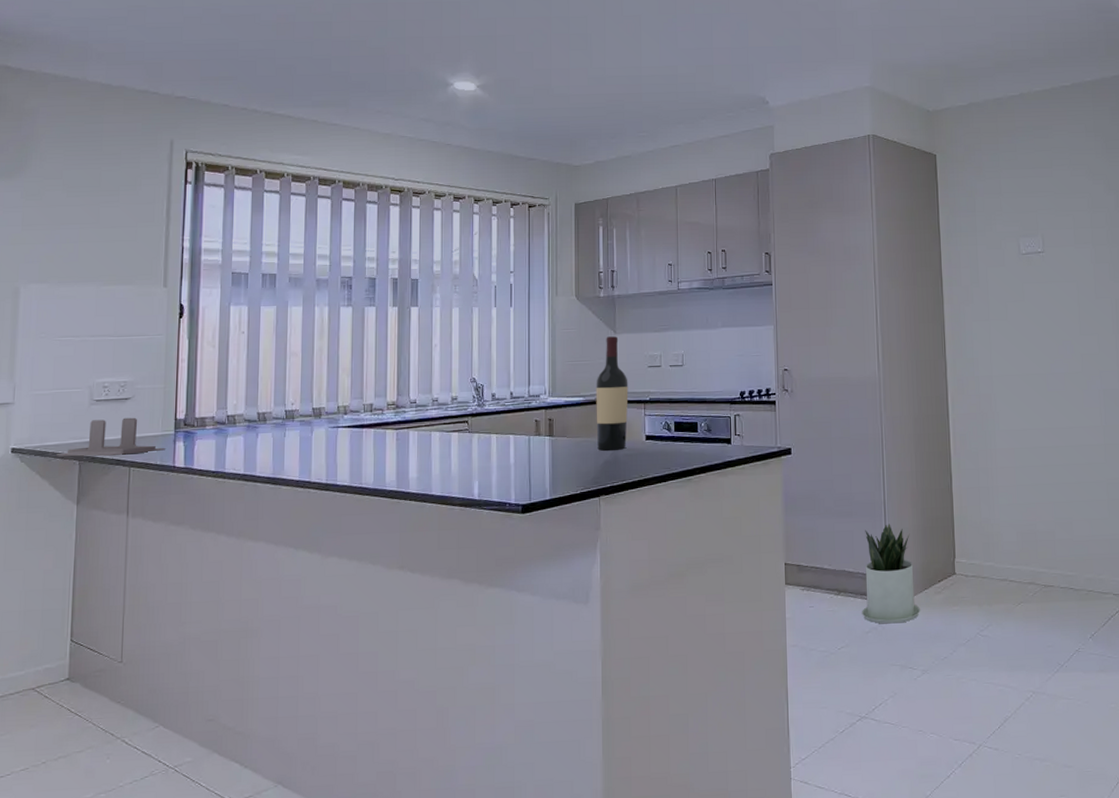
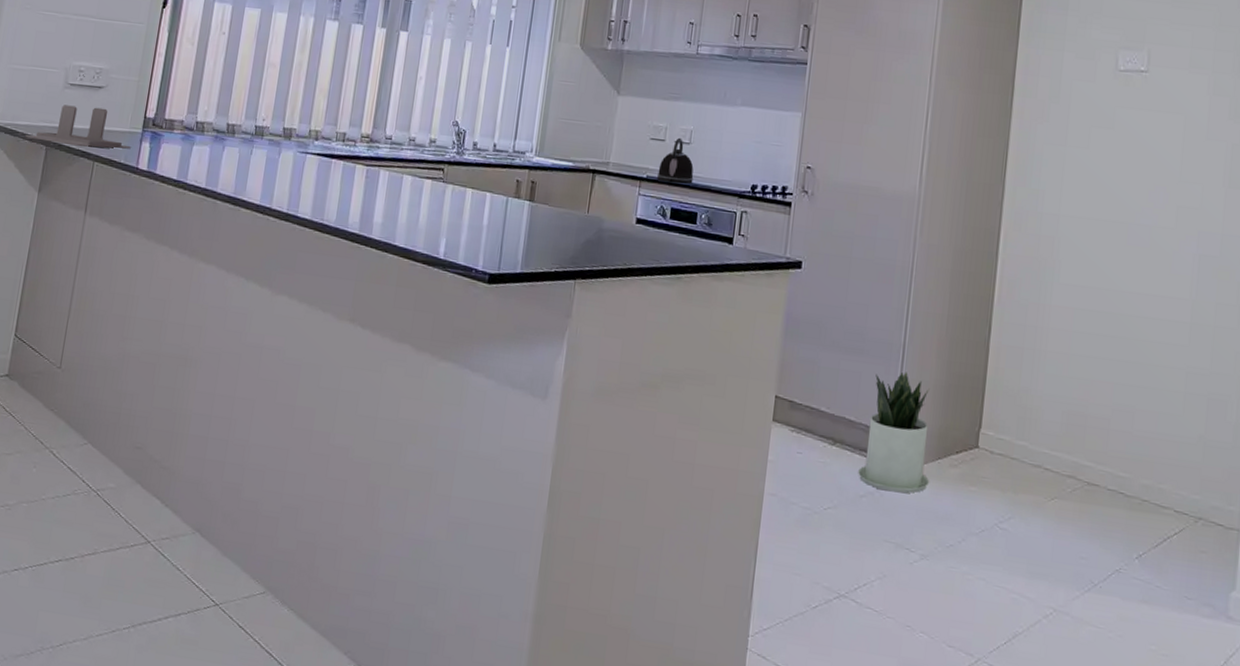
wine bottle: present [596,336,628,452] -> none [580,97,626,231]
kettle: none [658,362,690,401] -> present [656,137,694,185]

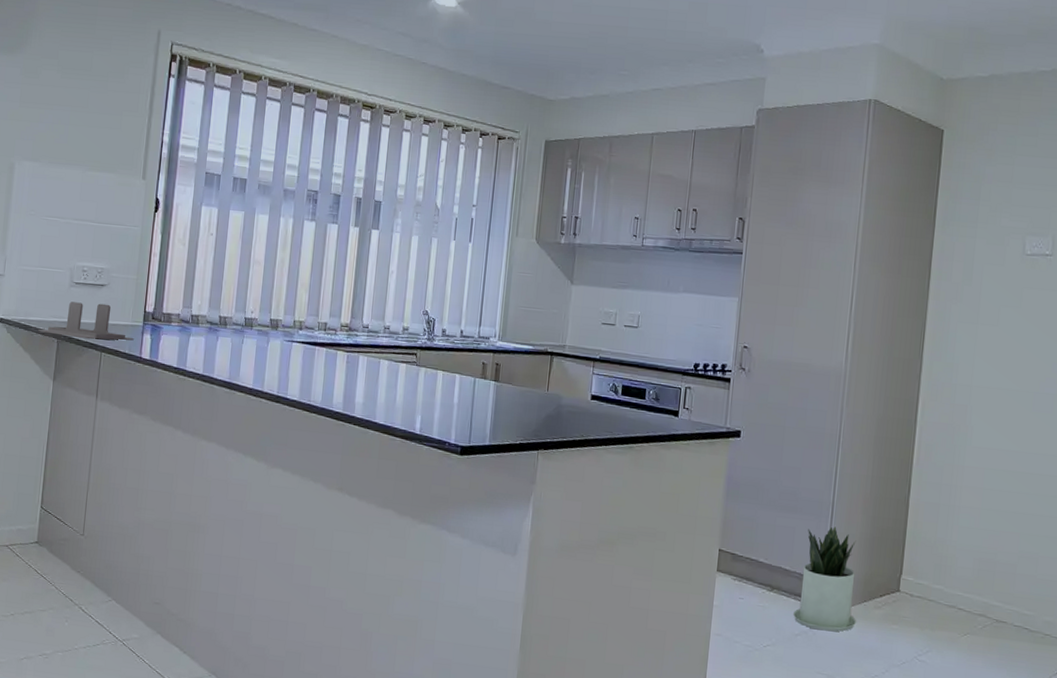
kettle: present [656,137,694,185] -> none [608,322,642,364]

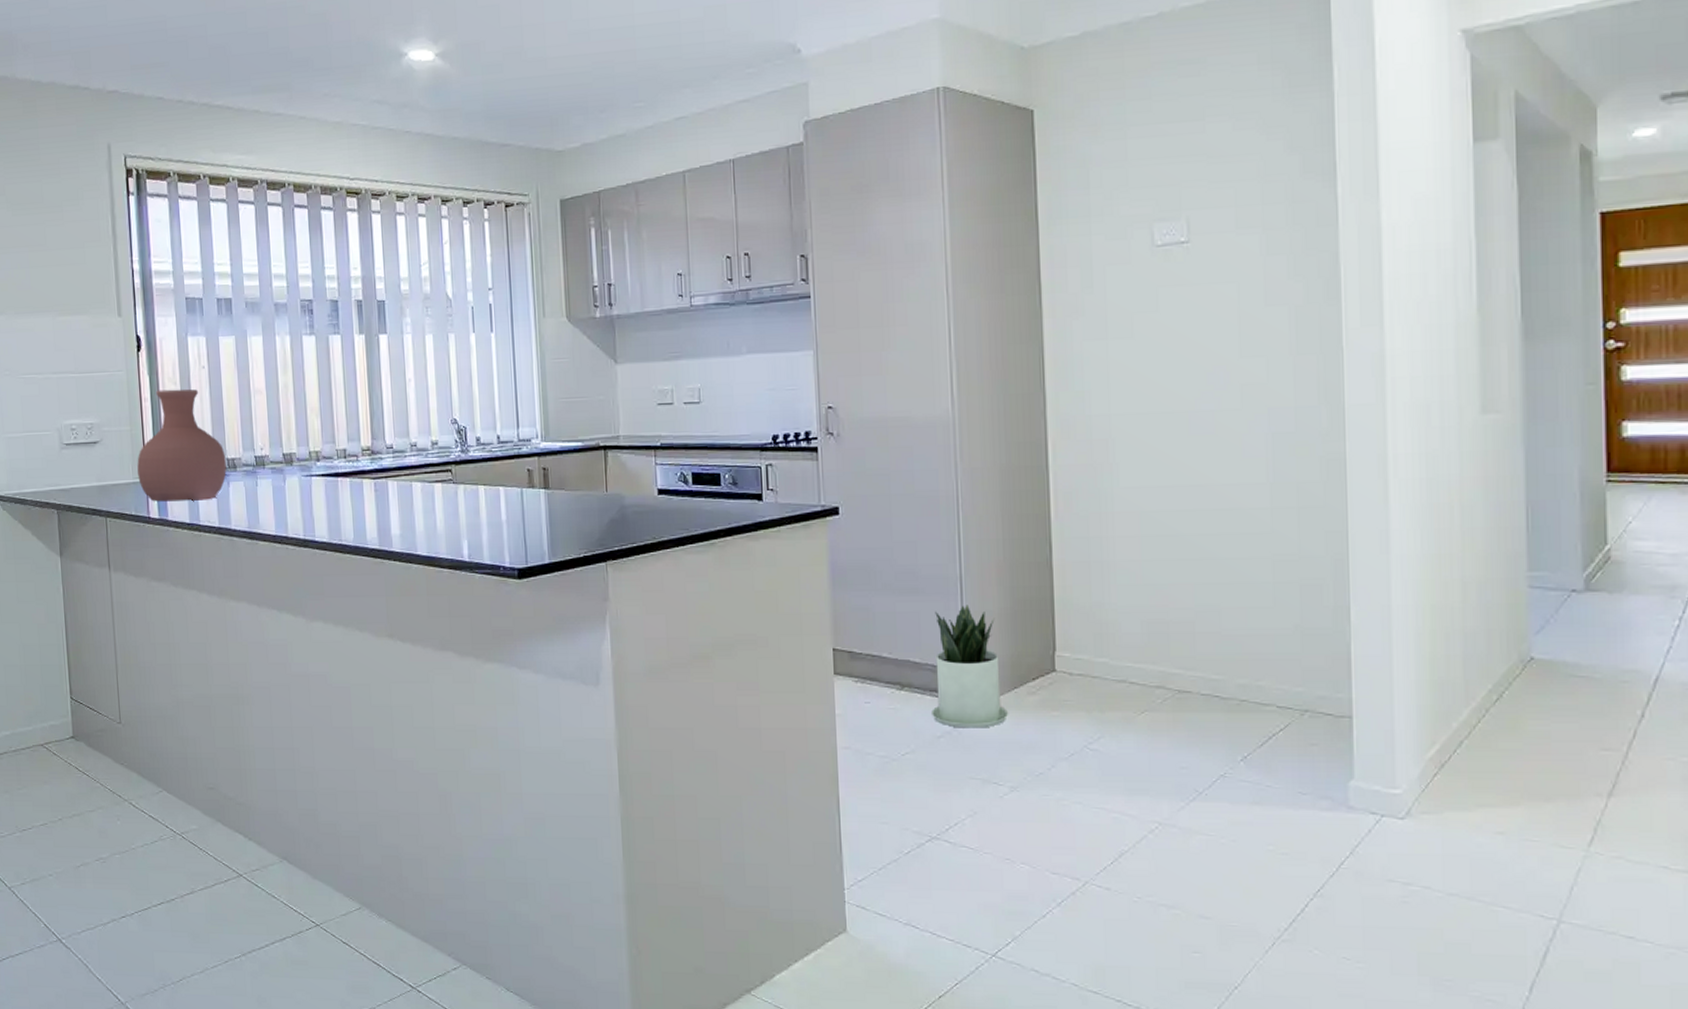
napkin holder: present [38,301,134,341] -> none [35,463,139,506]
vase: none [136,248,219,349] -> present [137,389,227,502]

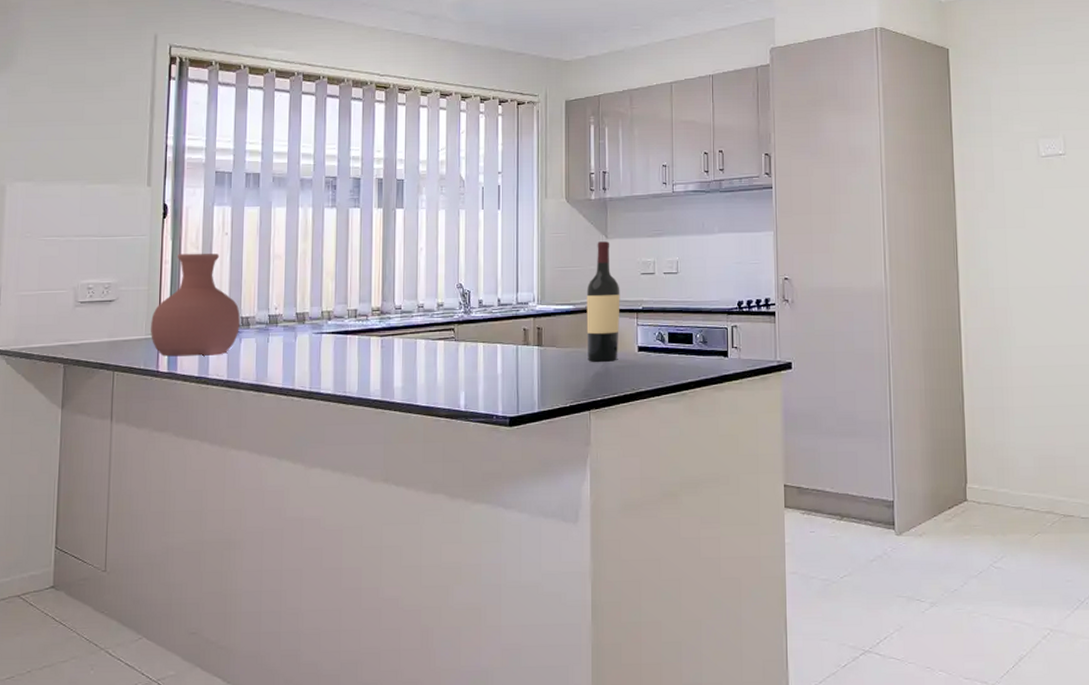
wine bottle: none [595,366,636,508] -> present [586,241,620,363]
planter: present [932,605,1009,728] -> none [866,445,930,552]

